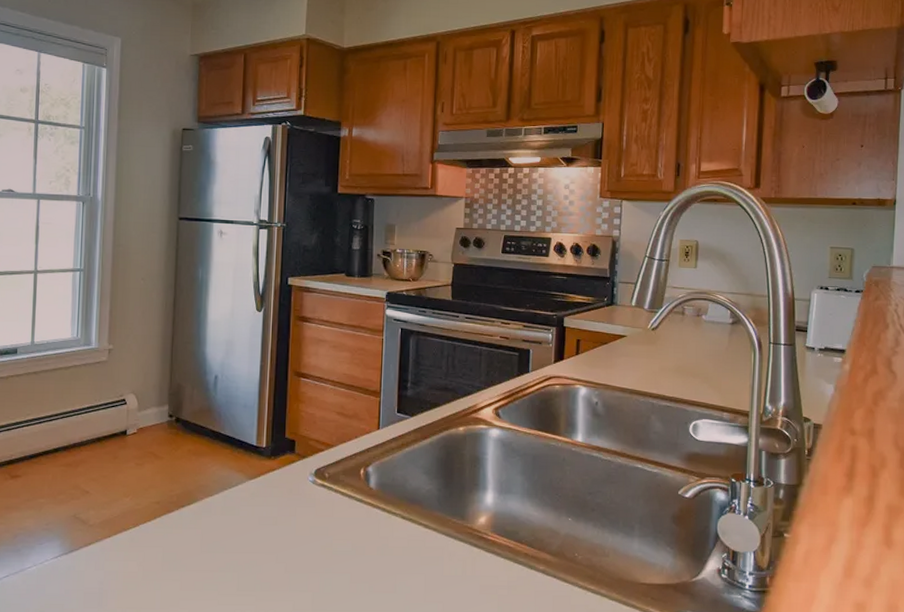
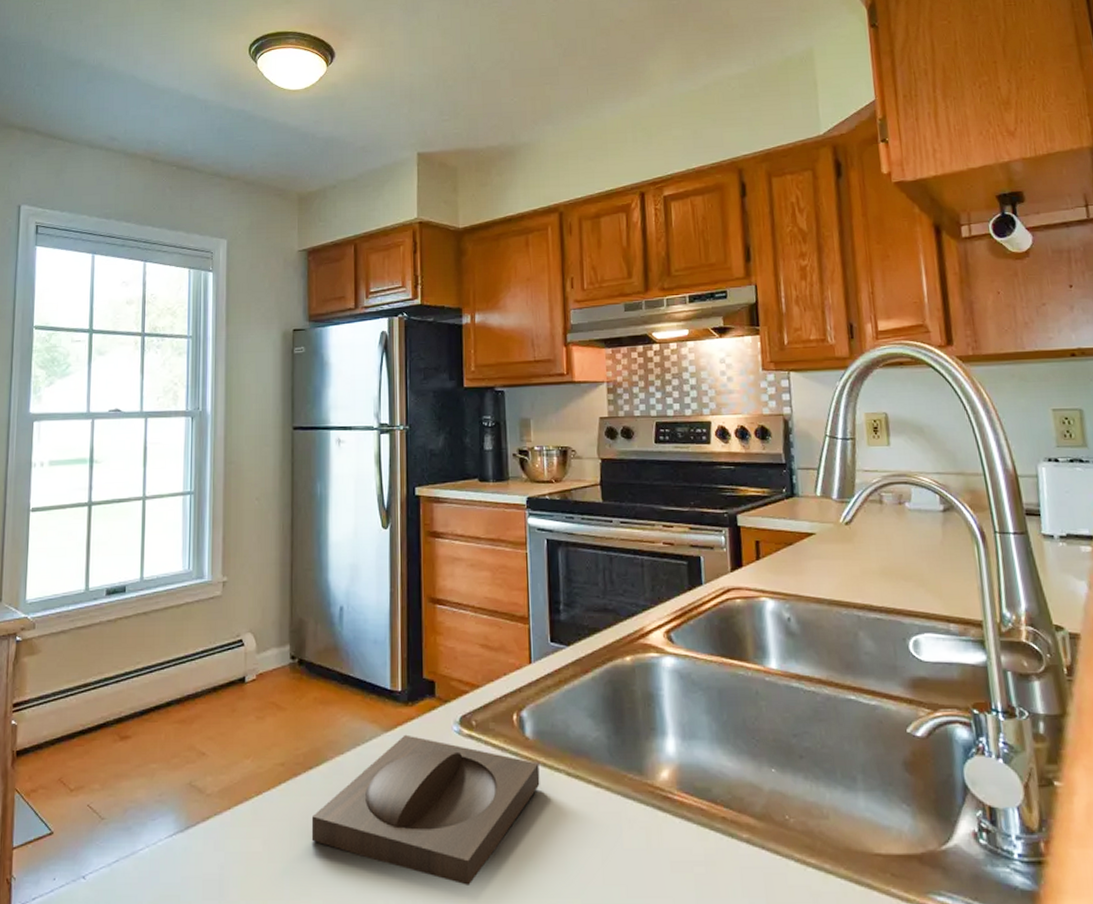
decorative tray: none [181,482,380,601] -> present [311,734,540,885]

